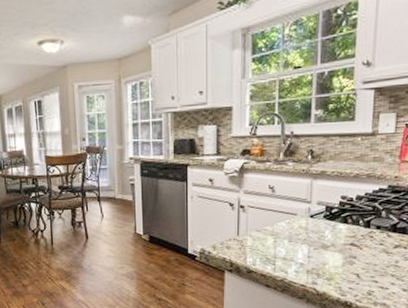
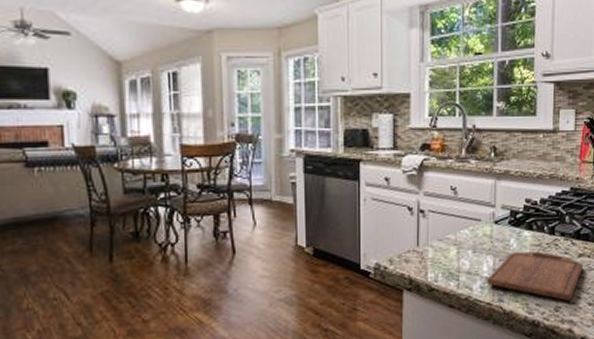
cutting board: none [302,242,399,287] -> present [487,251,583,302]

